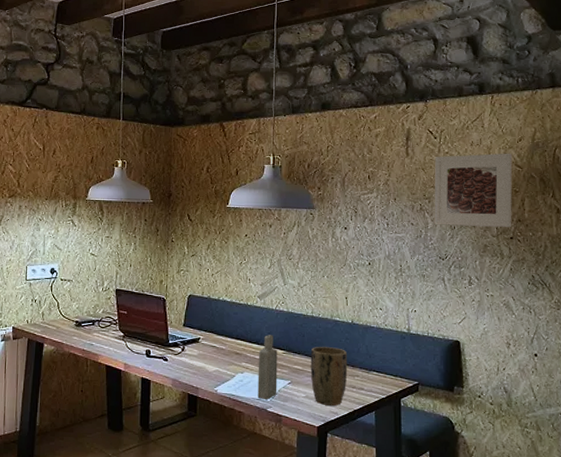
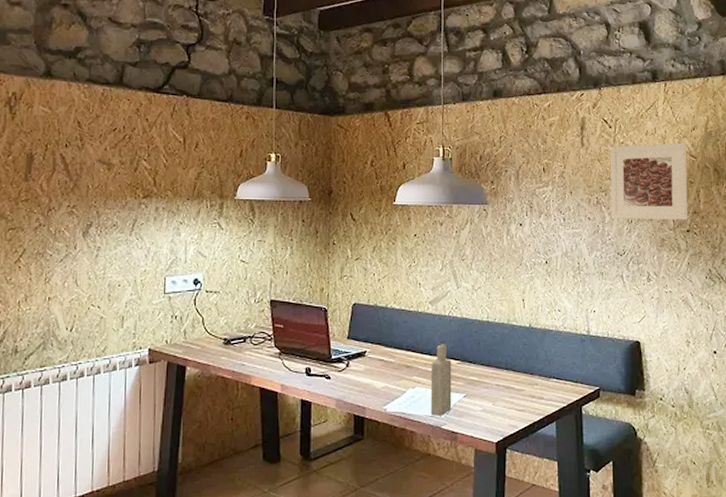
plant pot: present [310,346,348,406] -> none [487,353,526,418]

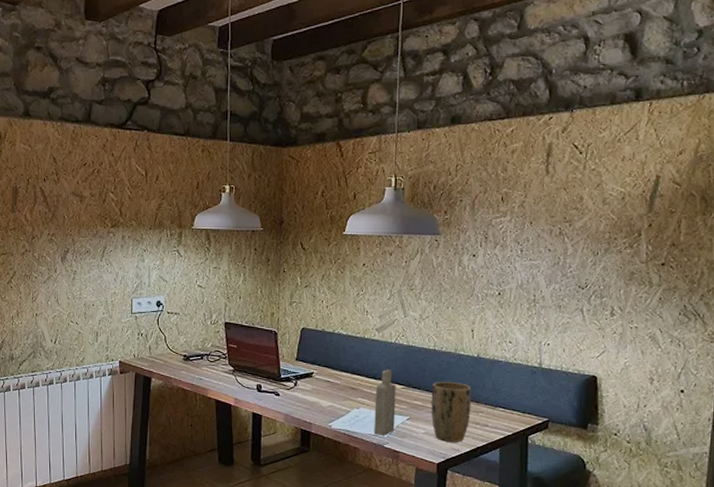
plant pot: none [487,353,526,418] -> present [431,381,472,442]
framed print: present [610,142,688,219] -> none [574,168,671,252]

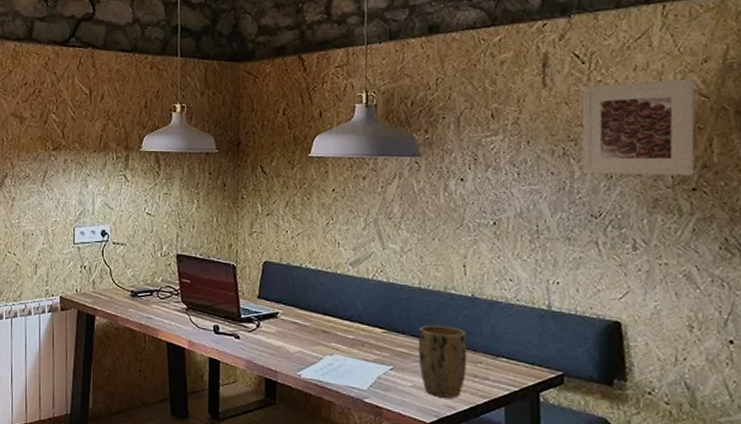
bottle: present [374,369,396,435] -> none [351,310,376,388]
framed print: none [574,168,671,252] -> present [582,78,695,175]

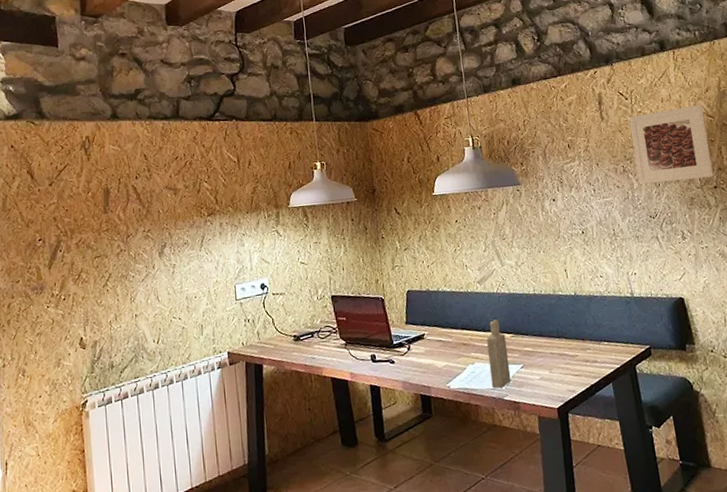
bottle: none [351,310,376,388] -> present [486,319,512,388]
plant pot: present [418,325,467,398] -> none [538,322,580,385]

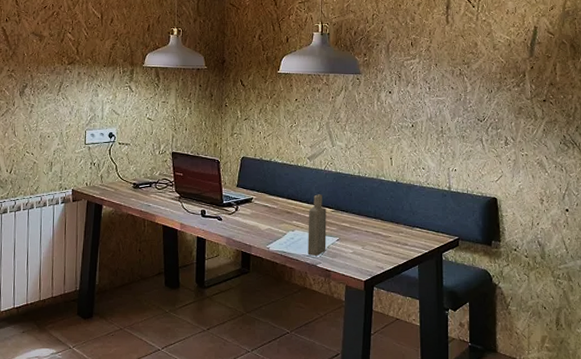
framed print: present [629,104,713,185] -> none [472,20,545,90]

